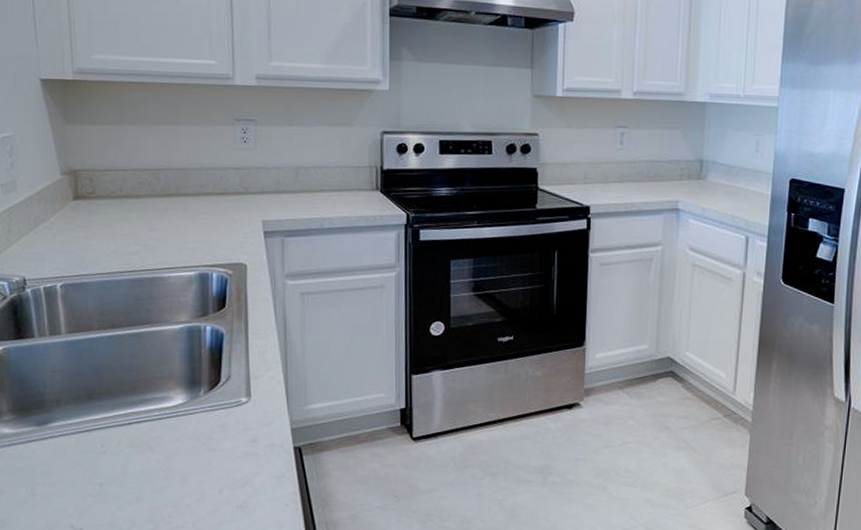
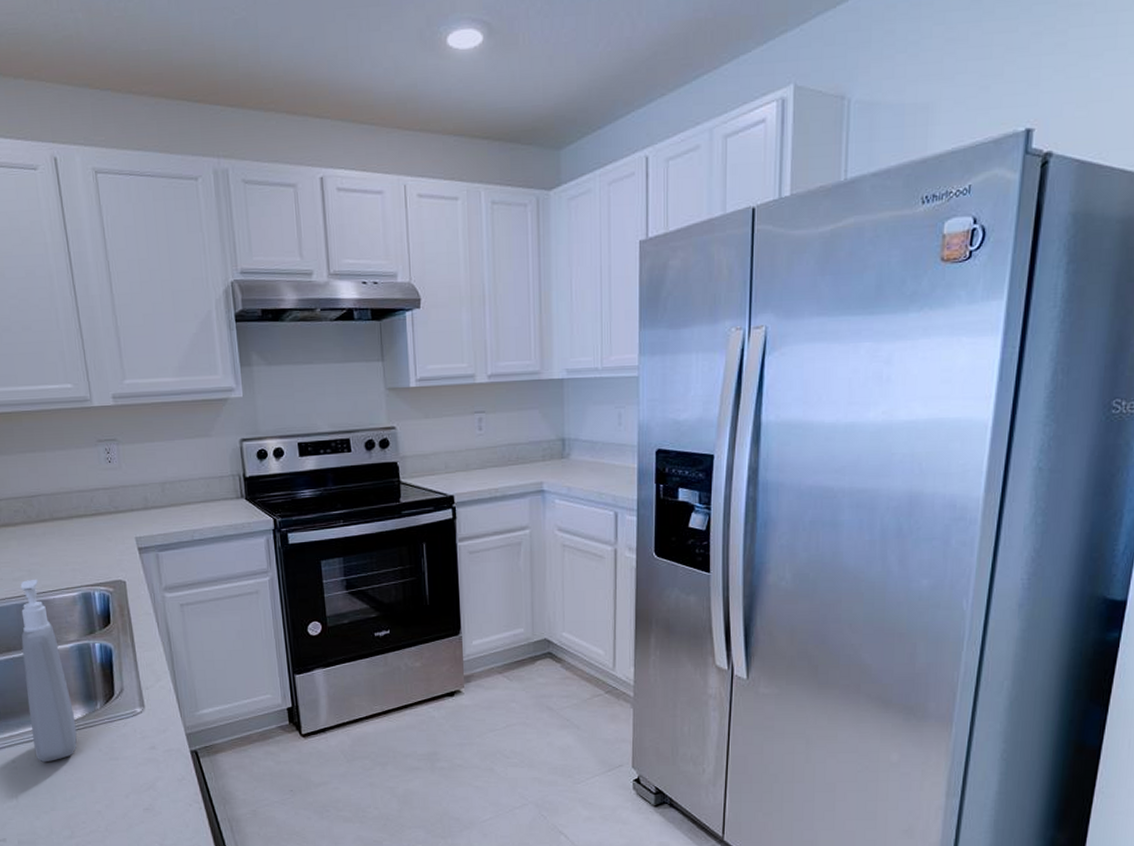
soap dispenser: none [126,254,175,449] -> present [20,579,77,763]

